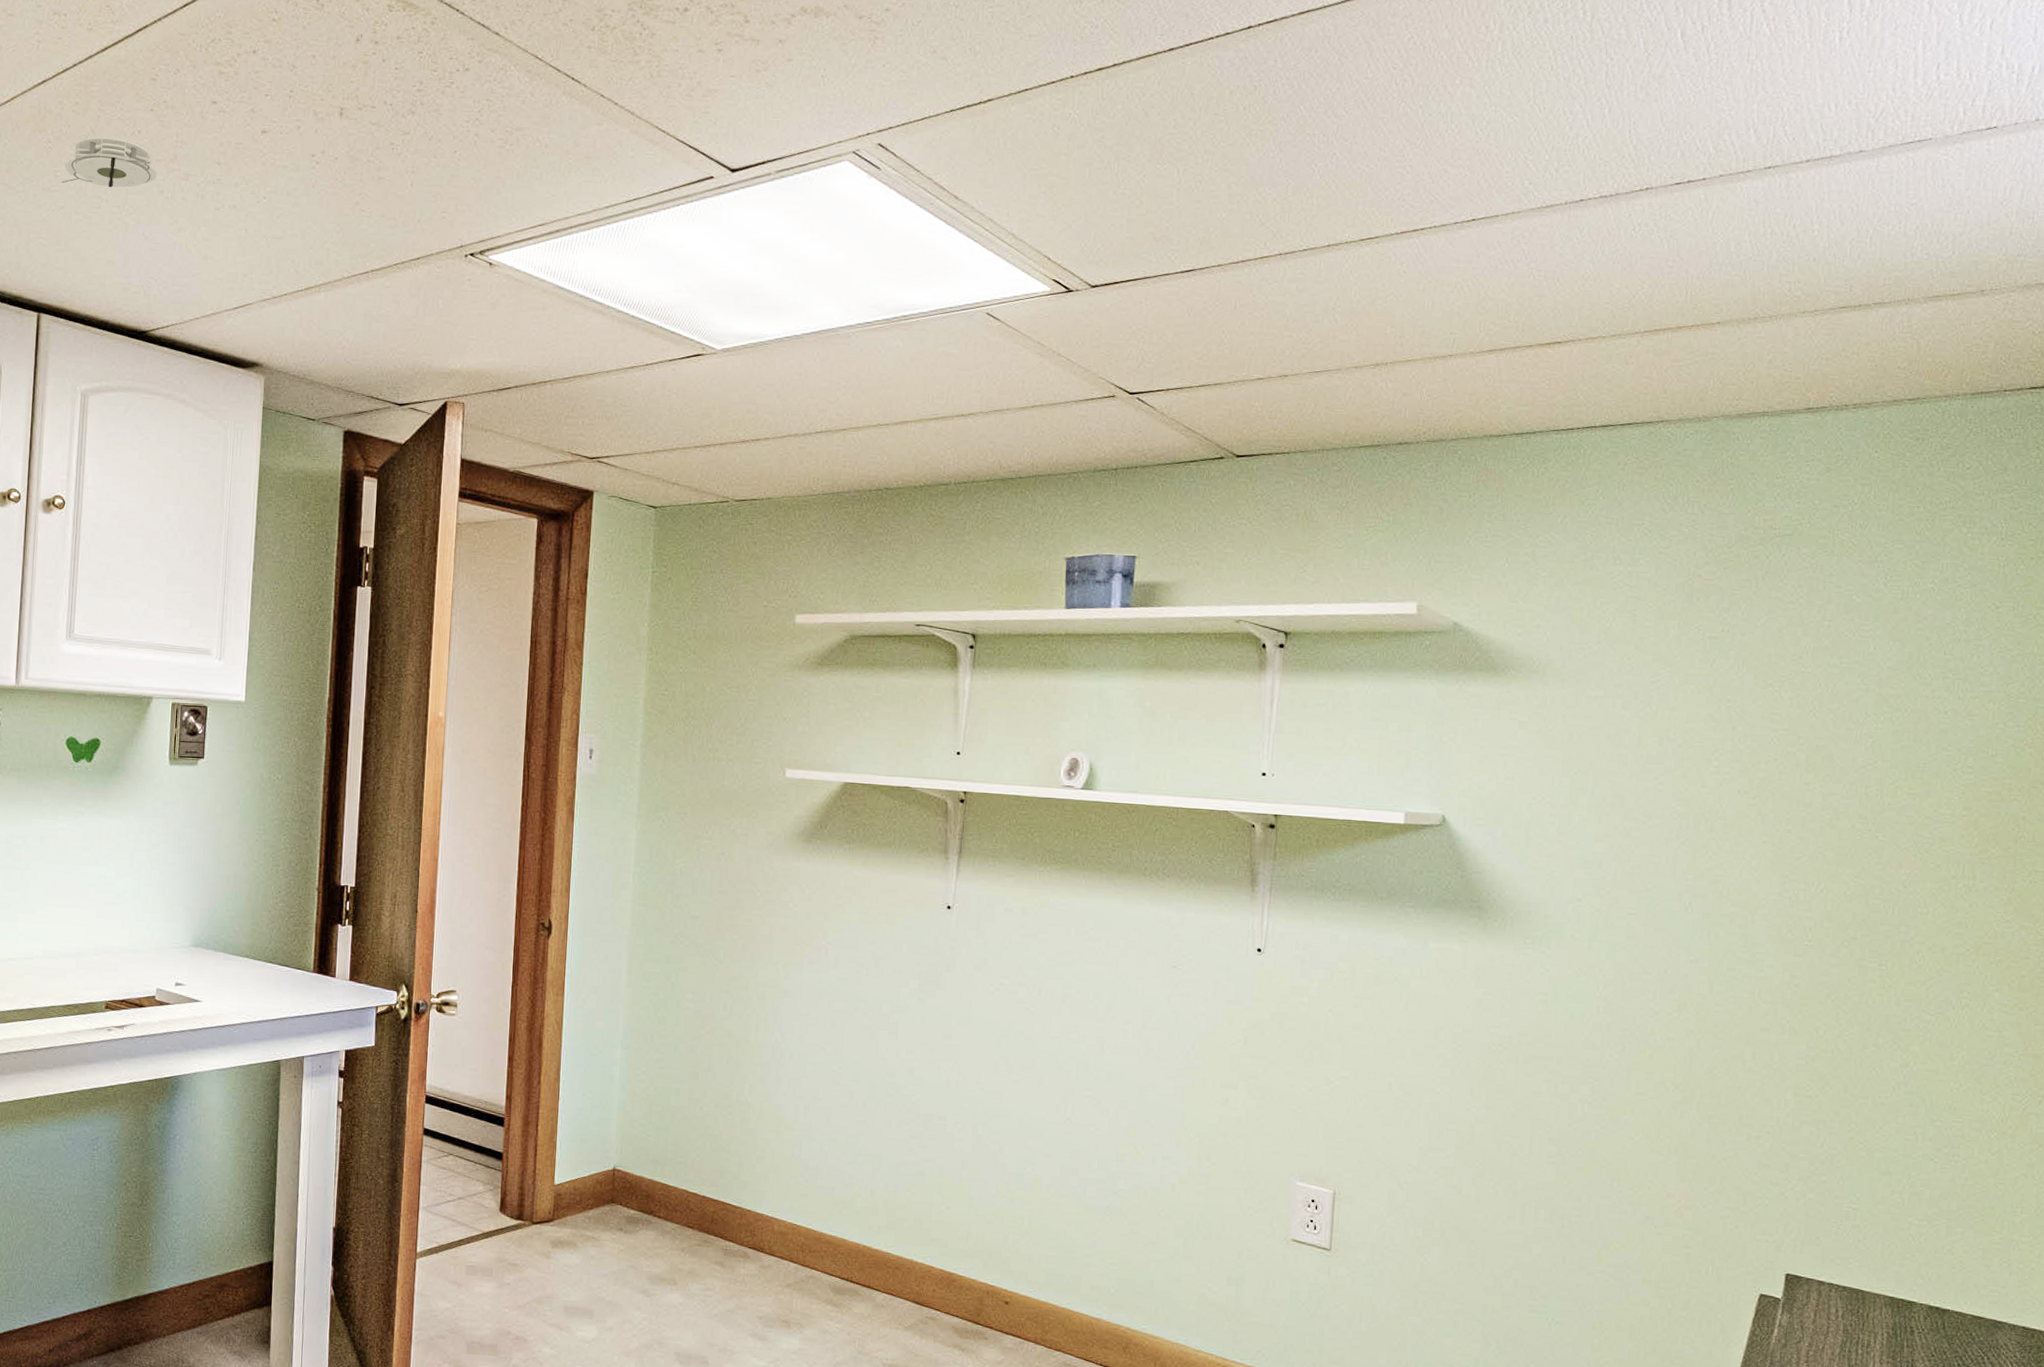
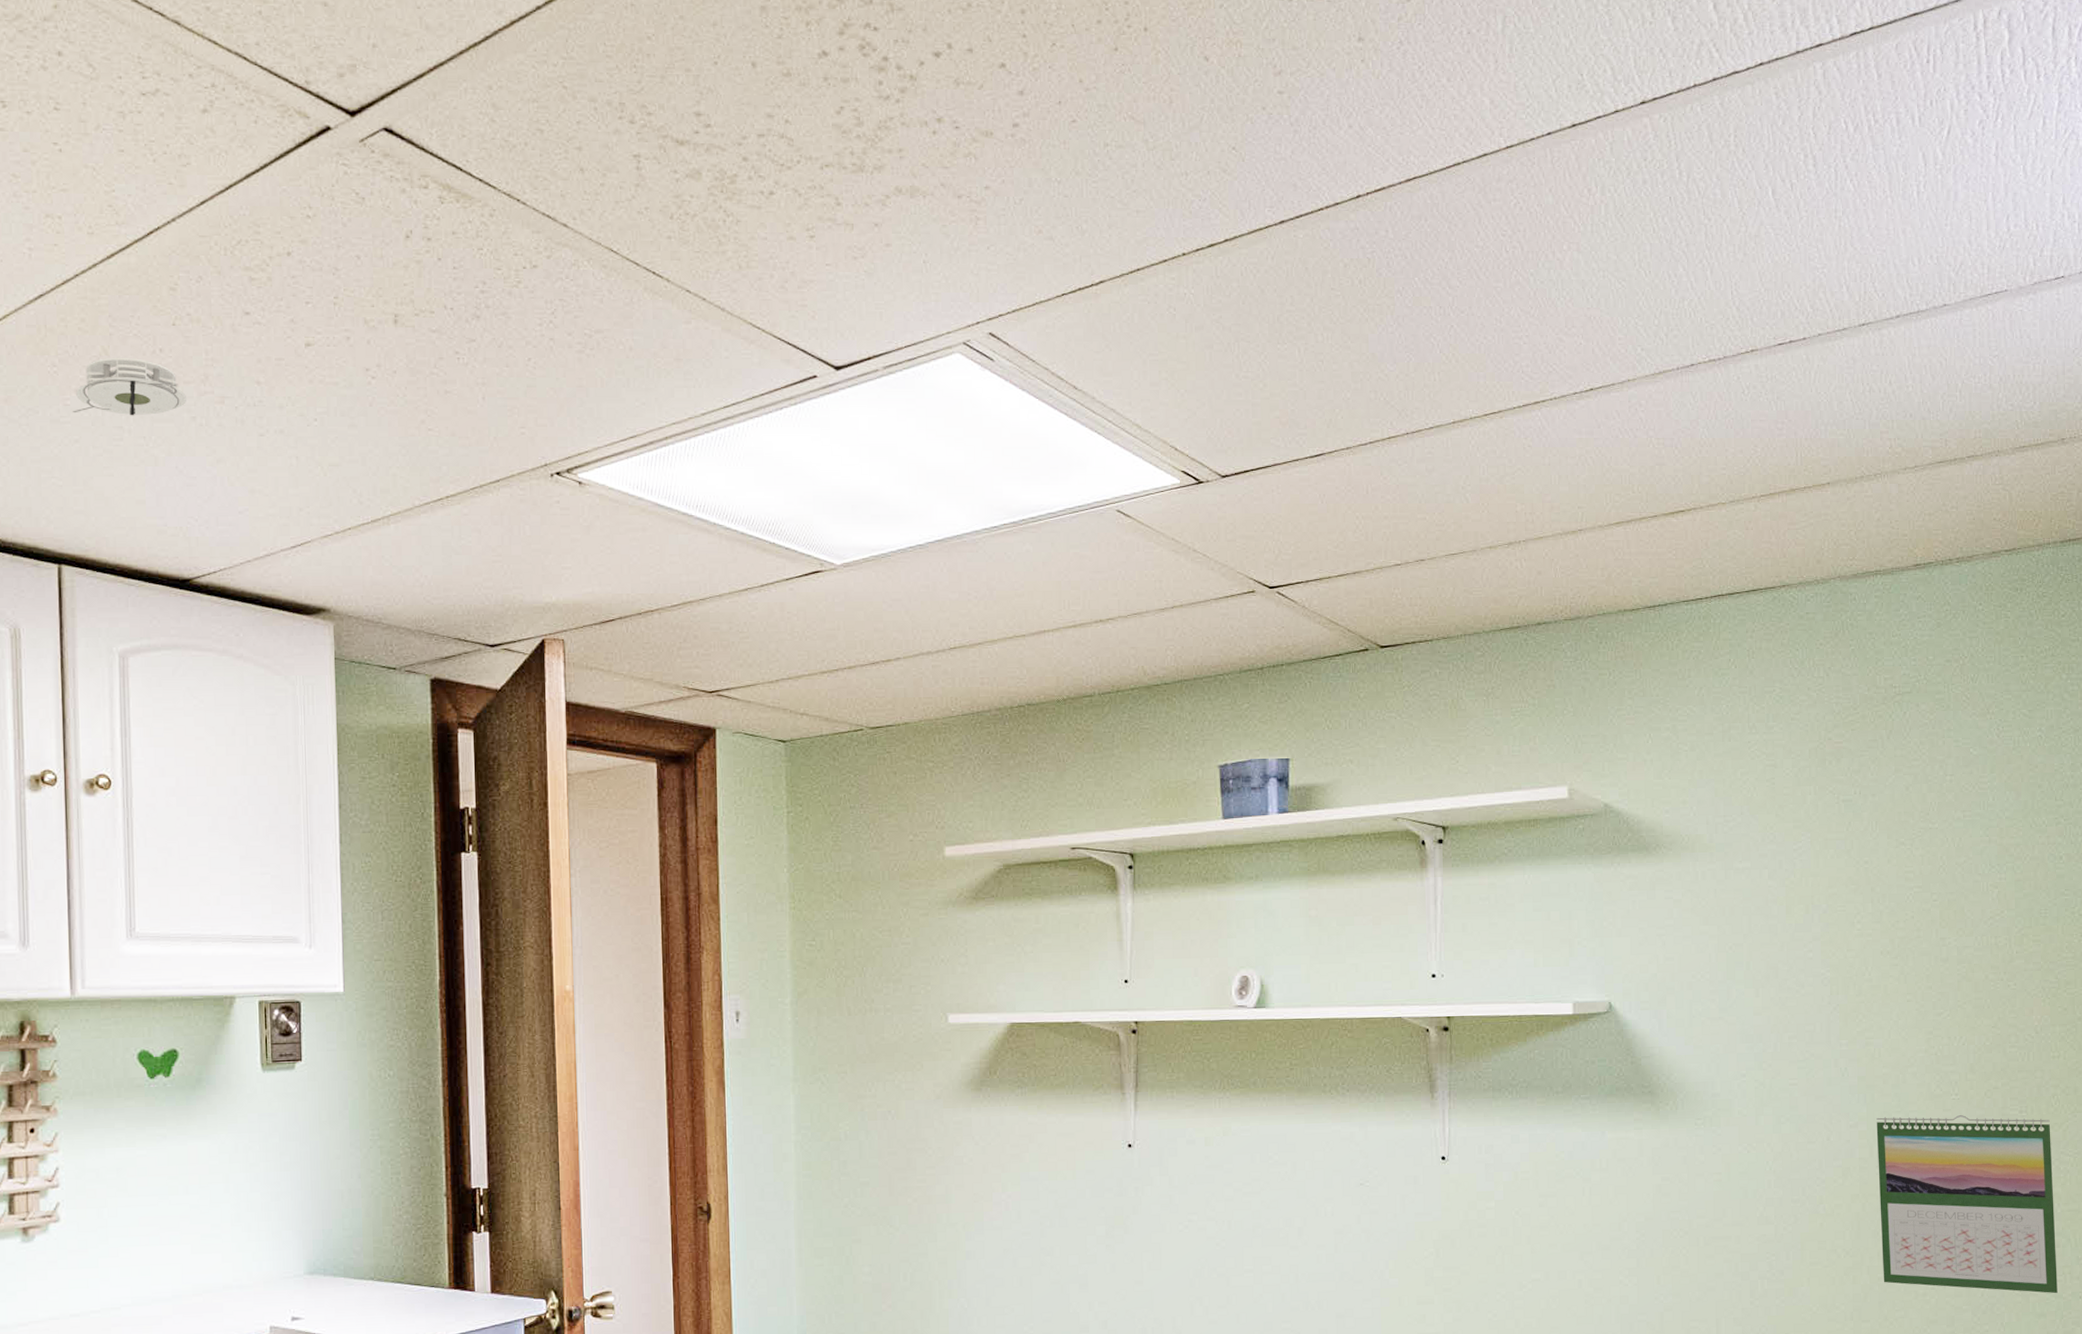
calendar: none [1714,955,1913,1153] -> present [1876,1115,2058,1294]

